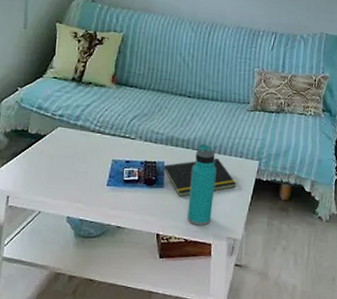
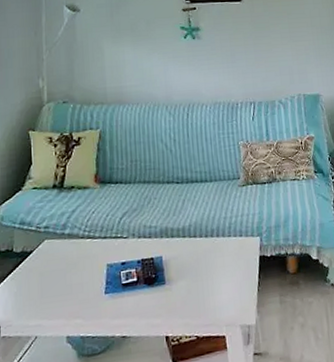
notepad: present [161,159,236,197] -> none [161,242,241,291]
water bottle: present [187,143,217,226] -> none [192,229,221,319]

